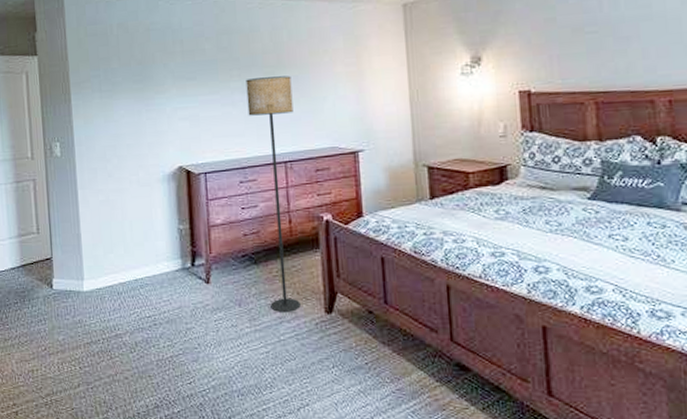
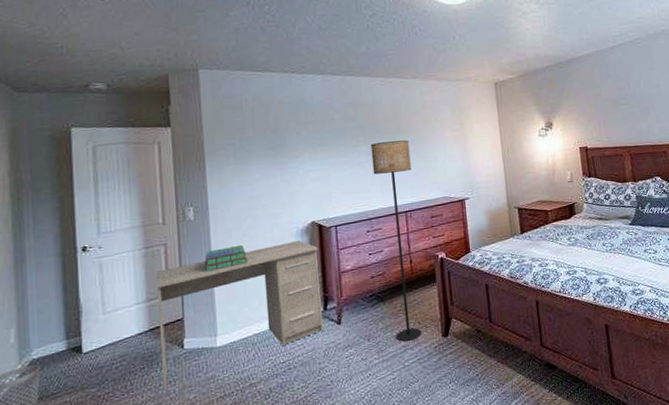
desk: none [26,186,192,328] -> present [156,240,324,391]
stack of books: none [71,186,114,212] -> present [205,244,248,272]

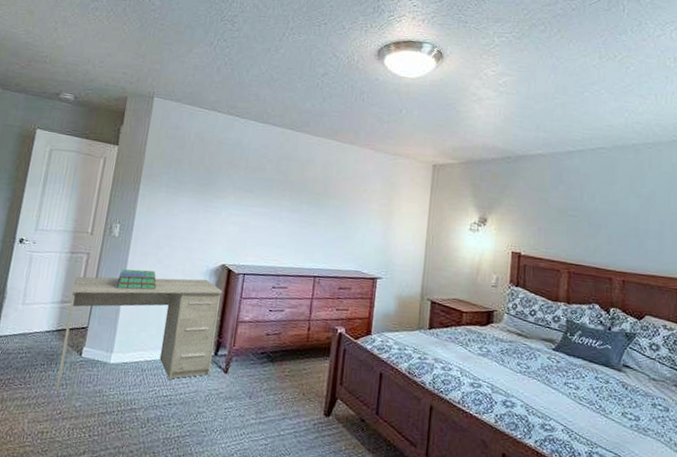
floor lamp: present [370,140,422,342] -> none [277,200,333,411]

